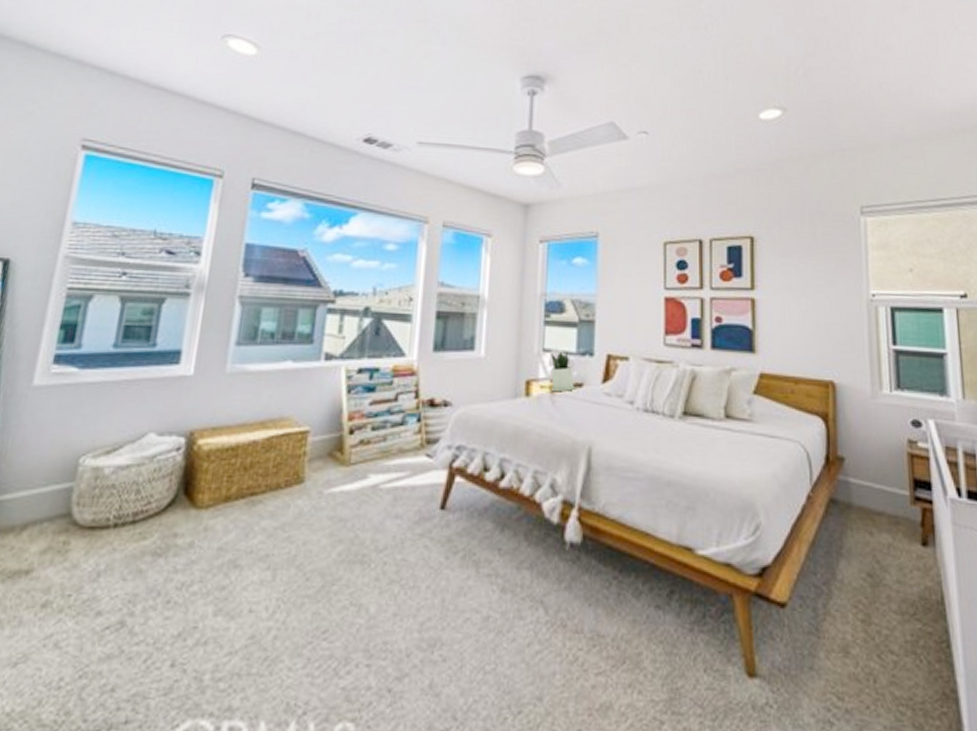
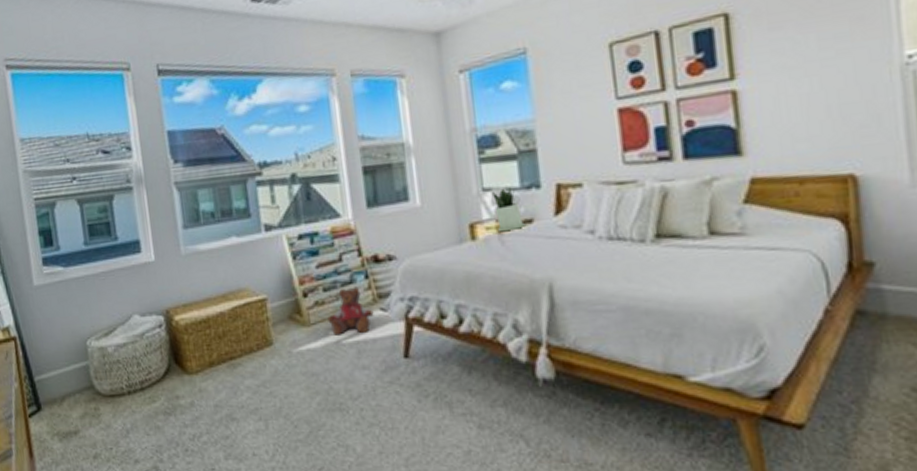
teddy bear: none [369,429,419,479] -> present [328,287,374,336]

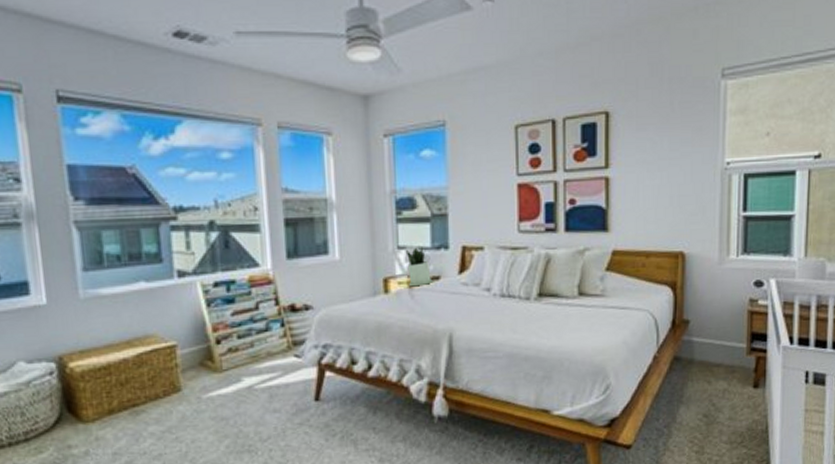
teddy bear: present [328,287,374,336] -> none [241,334,288,381]

